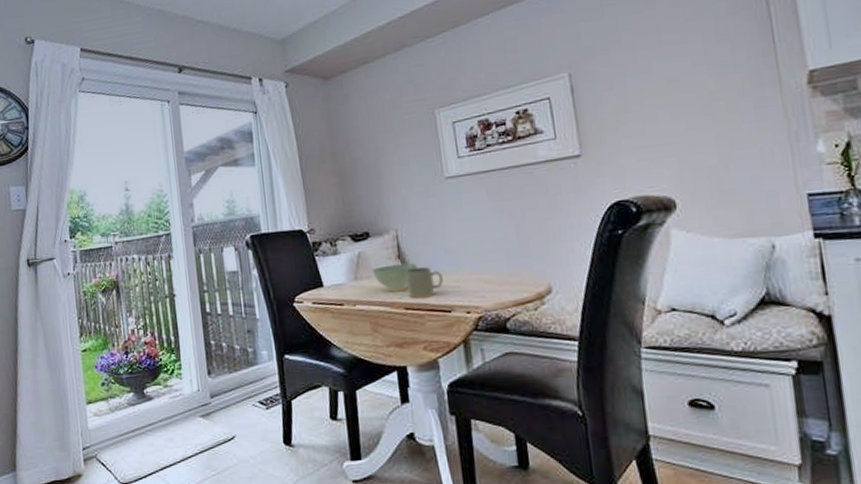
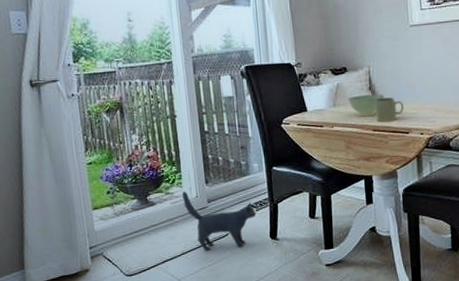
cat: none [182,384,267,457] -> present [182,191,256,251]

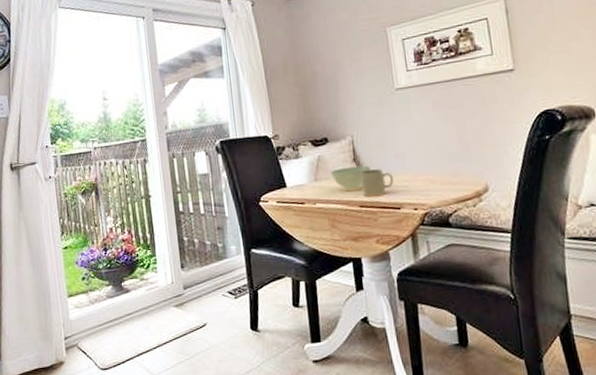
cat: present [182,191,256,251] -> none [157,277,235,343]

